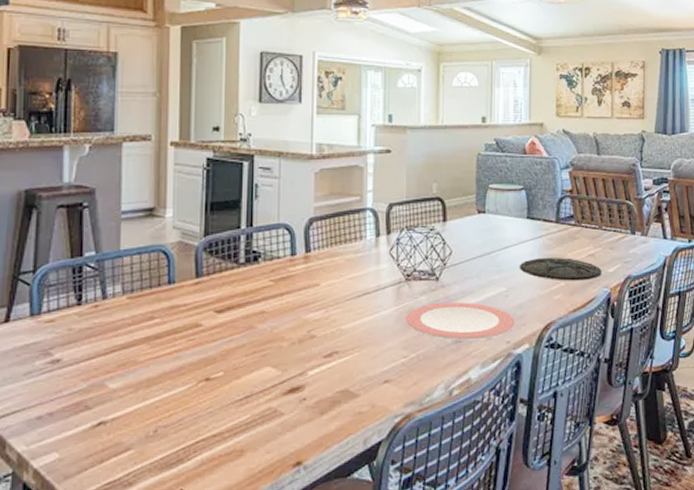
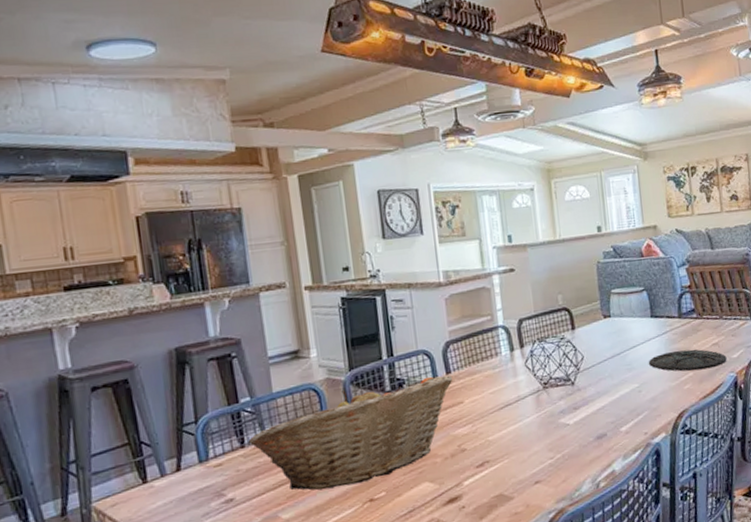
fruit basket: none [86,253,312,362] -> present [248,375,453,491]
plate: present [404,302,516,341] -> none [546,401,651,439]

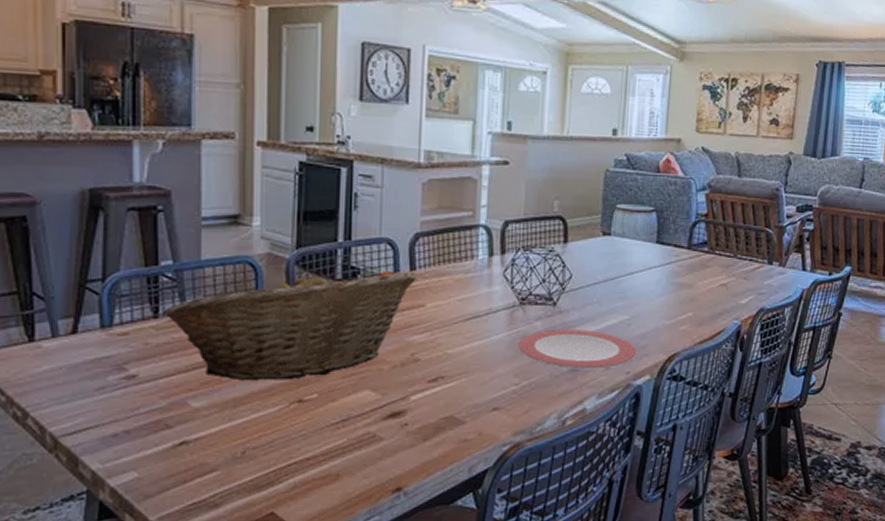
plate: none [546,401,651,439] -> present [517,329,638,370]
plate: present [649,349,727,372] -> none [645,285,734,311]

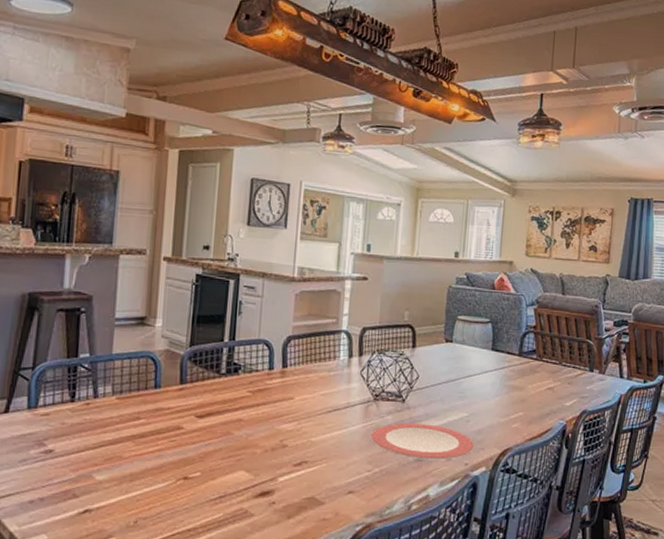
fruit basket: present [163,270,417,381] -> none [79,365,288,459]

